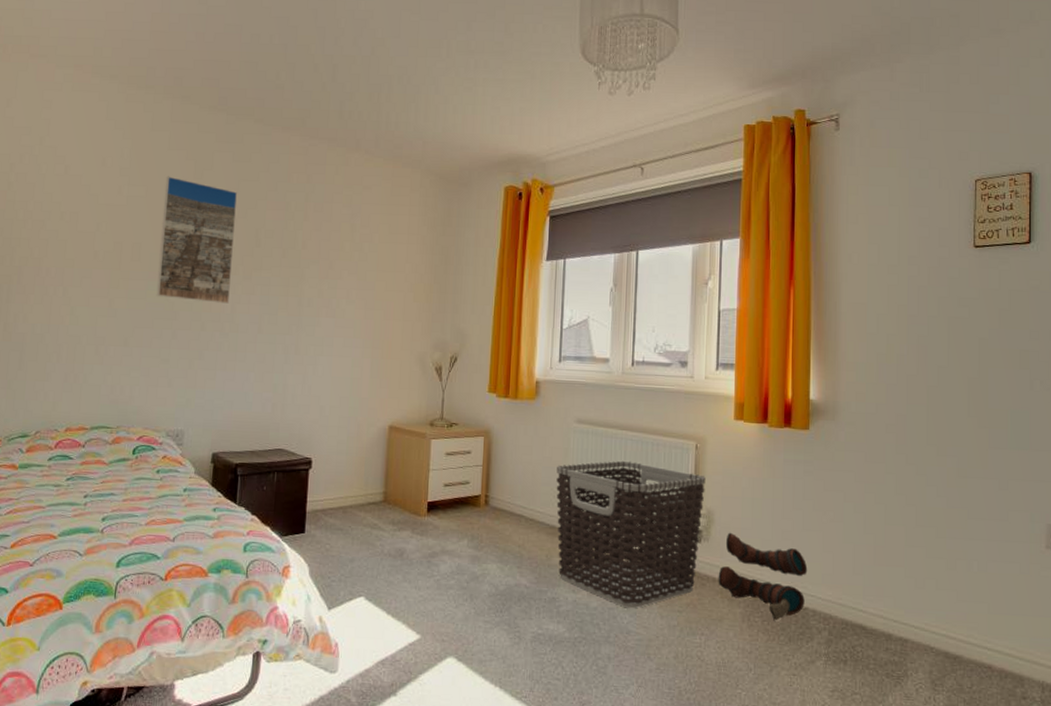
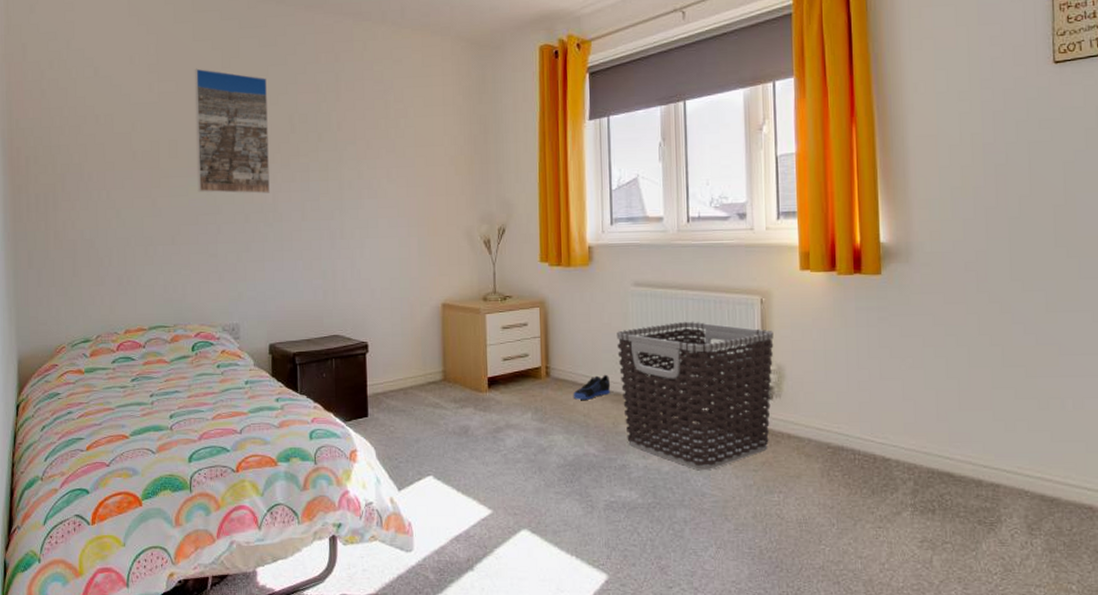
sneaker: none [509,506,547,531] -> present [573,374,611,400]
boots: present [718,532,808,621] -> none [793,386,888,474]

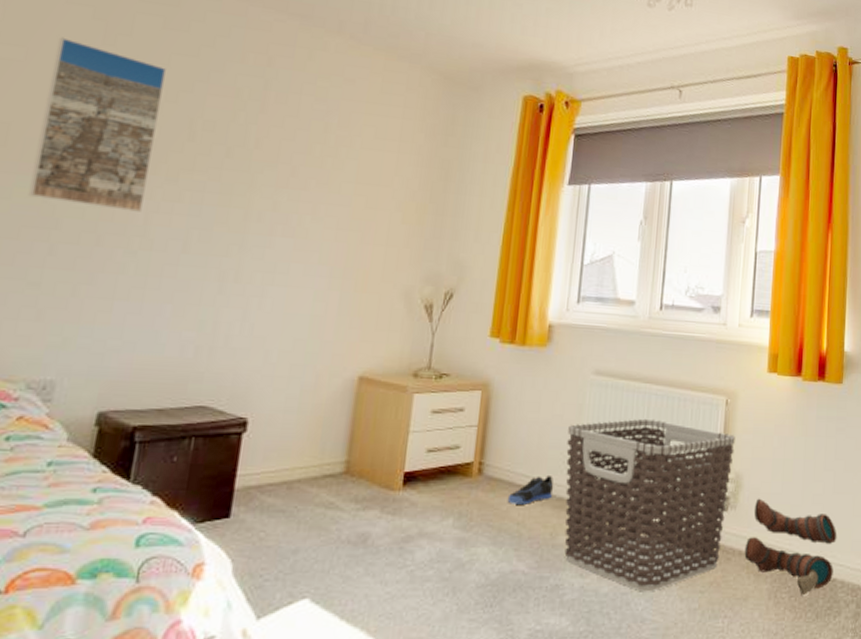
boots: none [793,386,888,474] -> present [744,498,837,596]

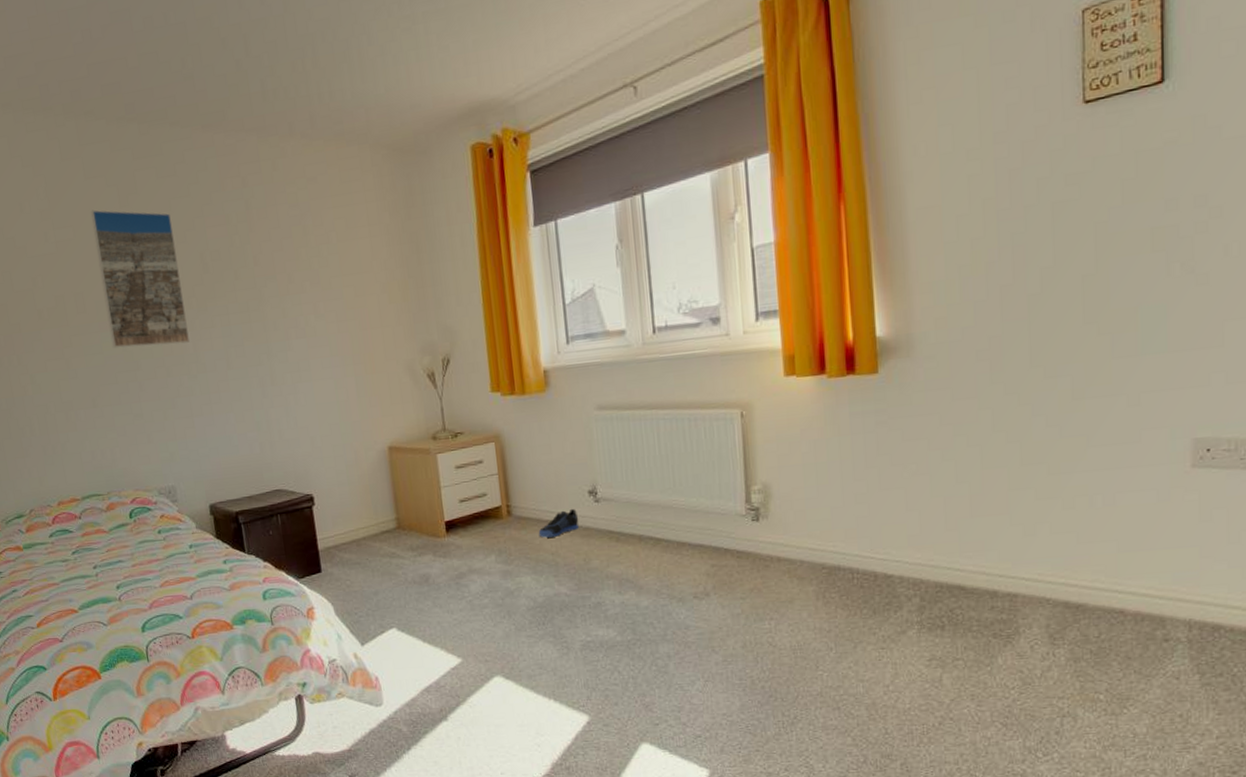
clothes hamper: present [564,418,735,592] -> none [582,443,758,603]
boots: present [744,498,837,596] -> none [783,505,890,595]

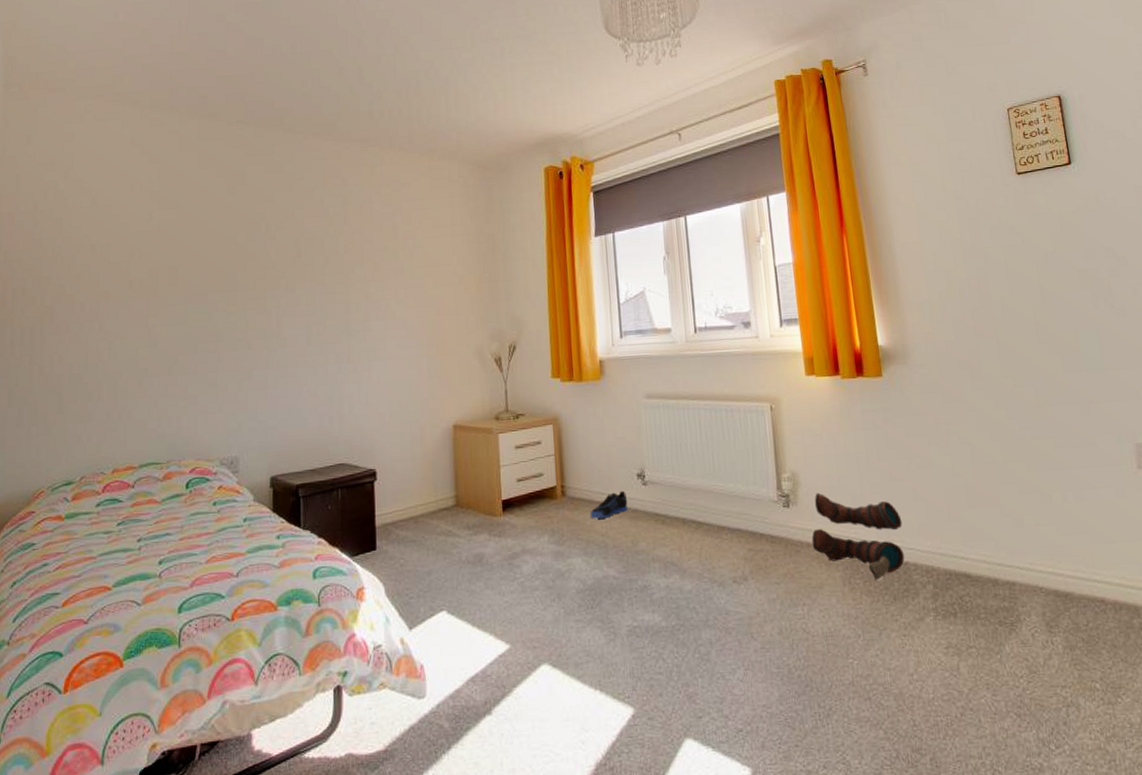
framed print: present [91,210,190,349] -> none [197,195,274,320]
boots: none [783,505,890,595] -> present [811,492,905,581]

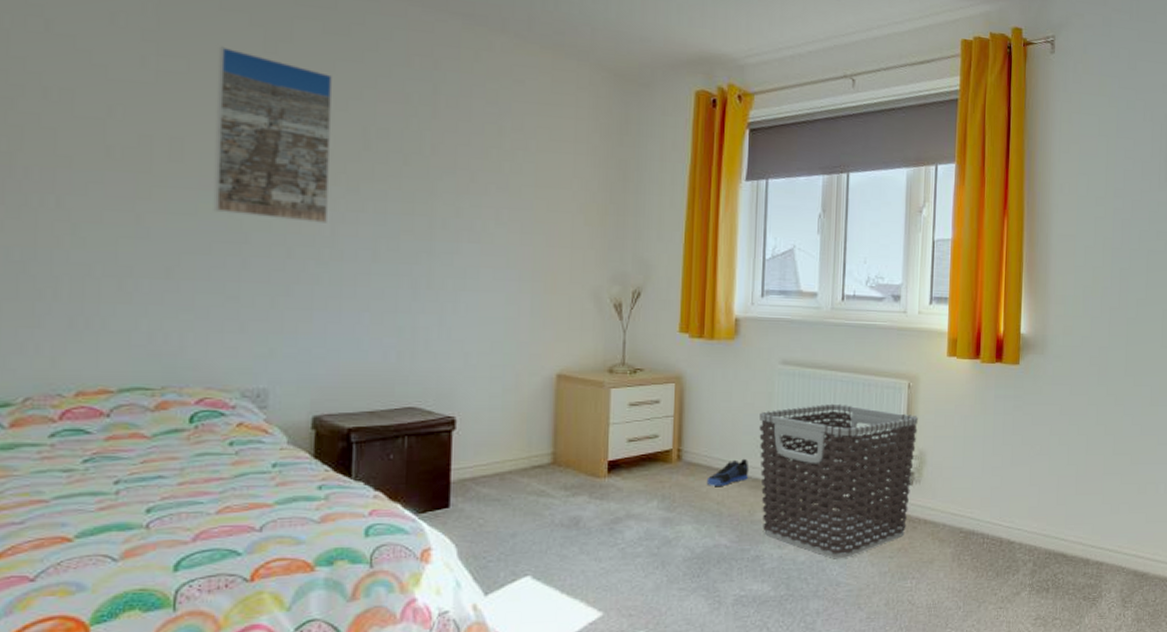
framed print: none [197,195,274,320] -> present [213,46,333,223]
clothes hamper: none [631,431,789,587] -> present [759,403,918,559]
boots: present [811,492,905,581] -> none [929,472,1015,558]

